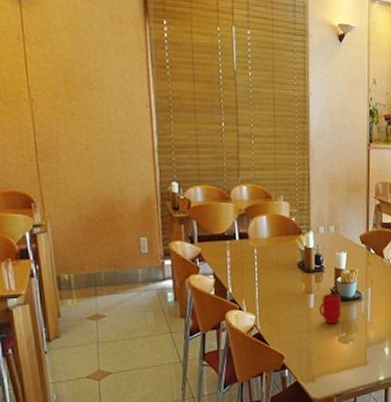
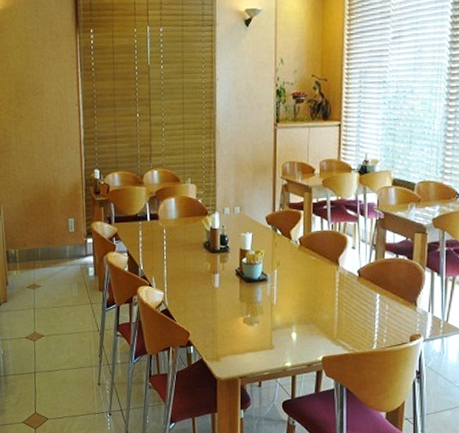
mug: present [319,294,341,324] -> none [224,274,246,304]

